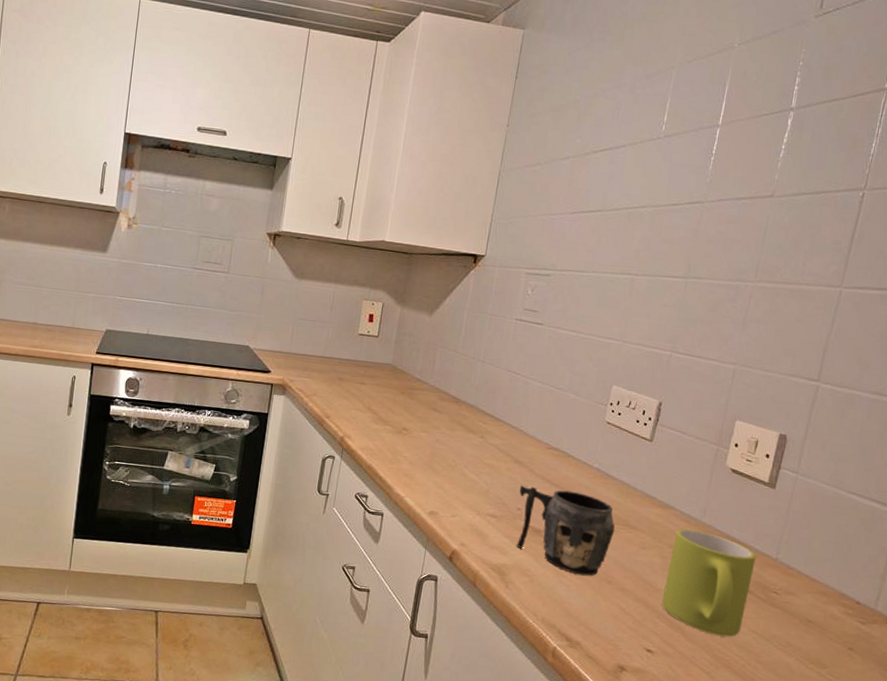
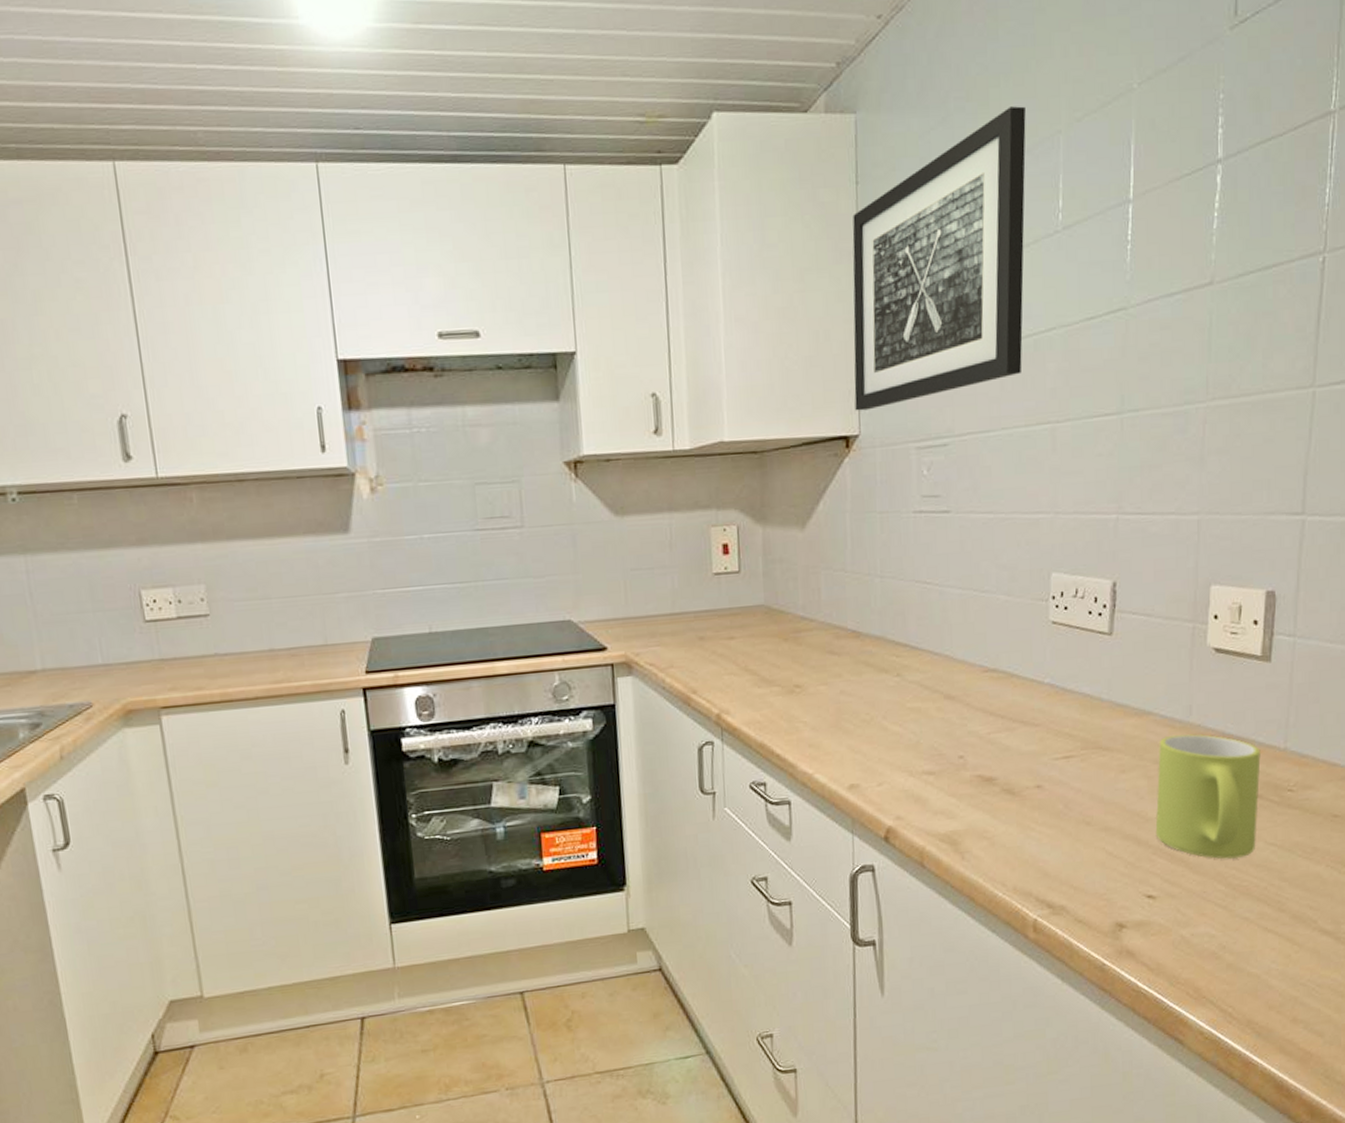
wall art: none [485,44,650,239] -> present [852,106,1026,411]
mug: present [516,485,615,576] -> none [958,719,1085,823]

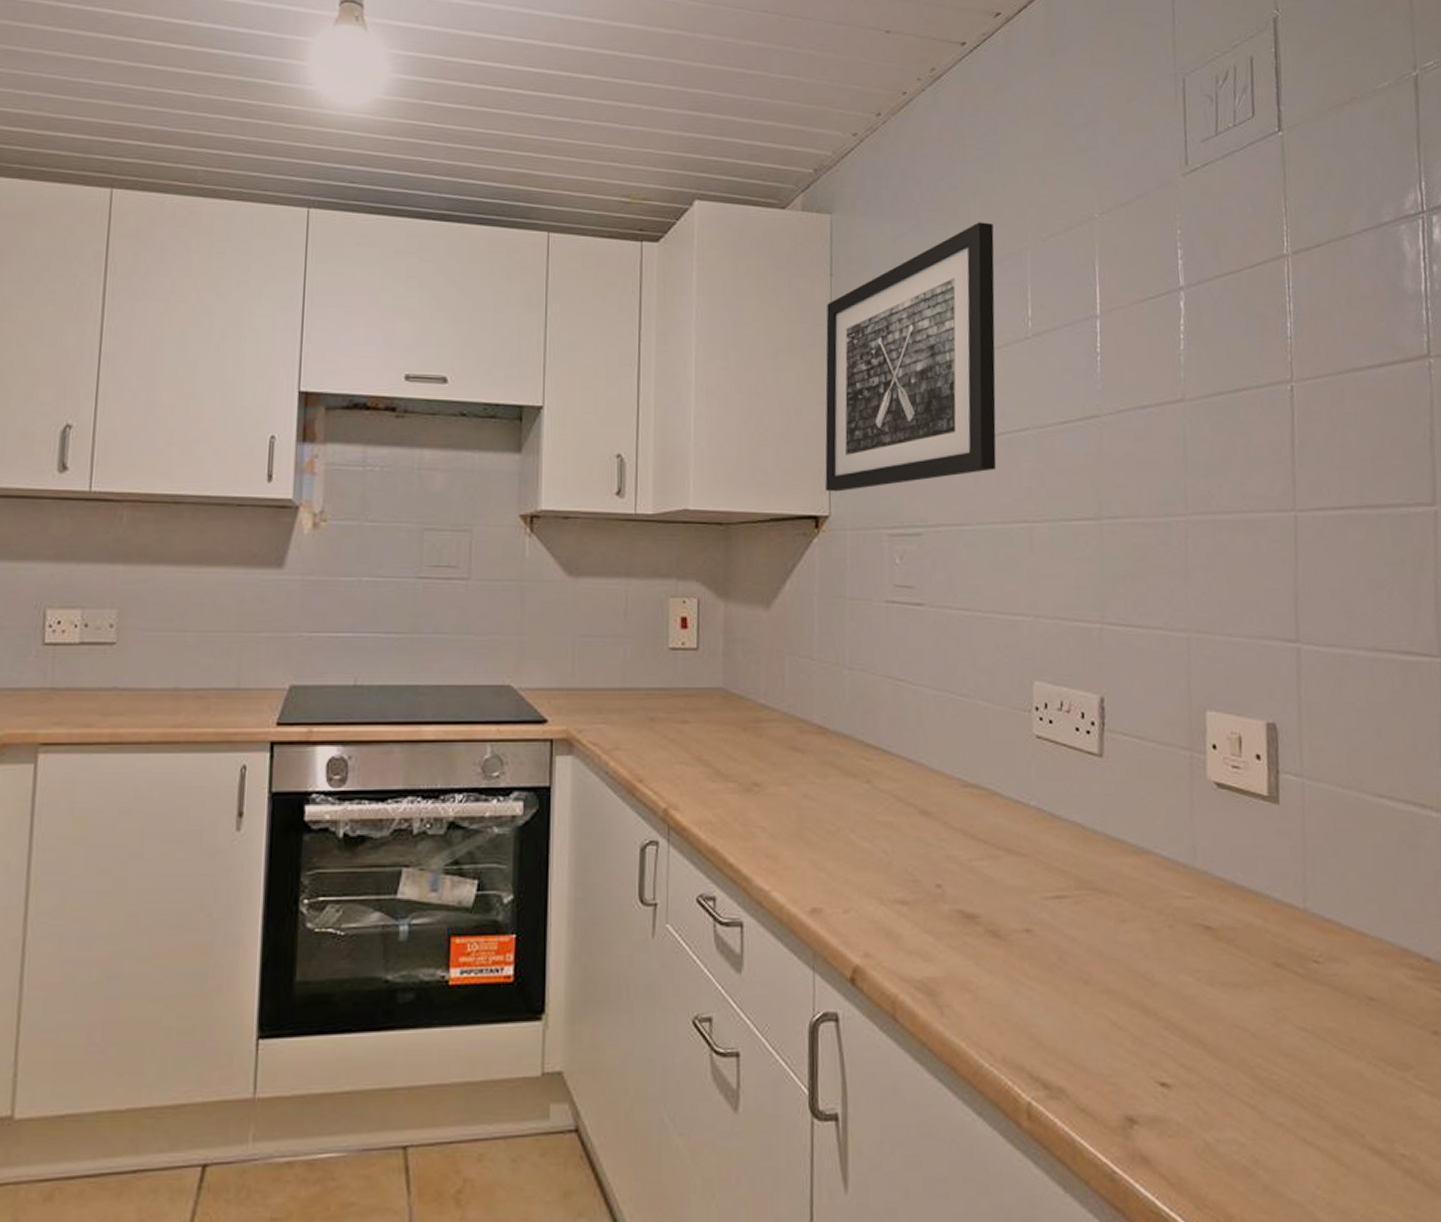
mug: present [1155,734,1261,859] -> none [1162,880,1283,1044]

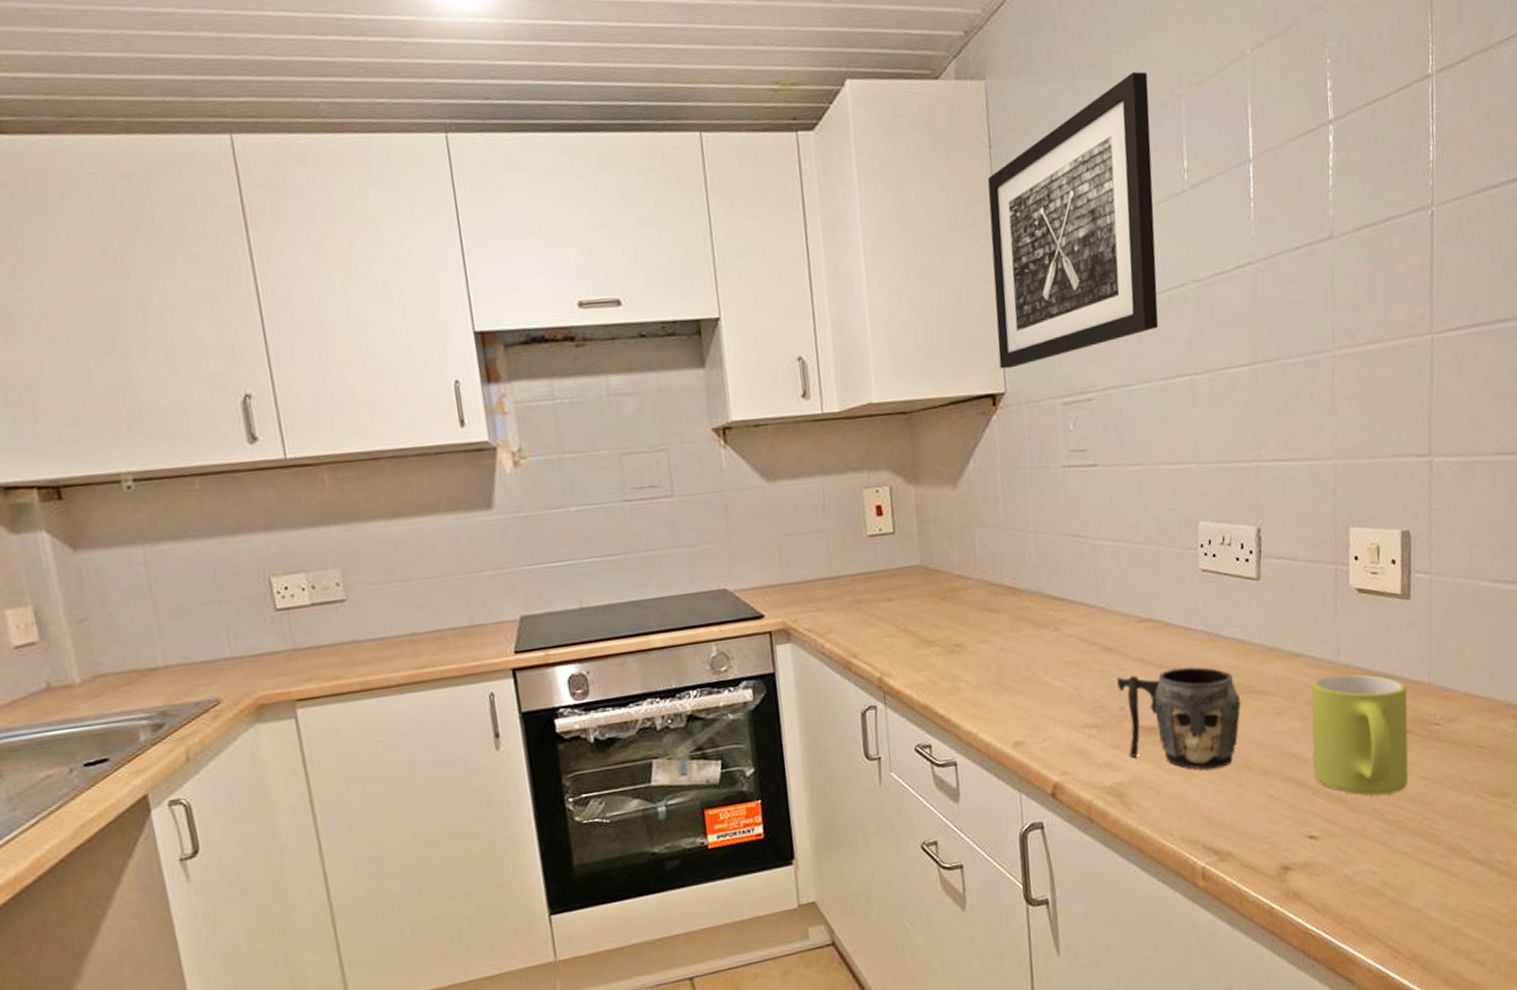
mug: none [934,847,1079,977] -> present [1117,667,1242,770]
mug: none [1162,880,1283,1044] -> present [1310,673,1409,796]

